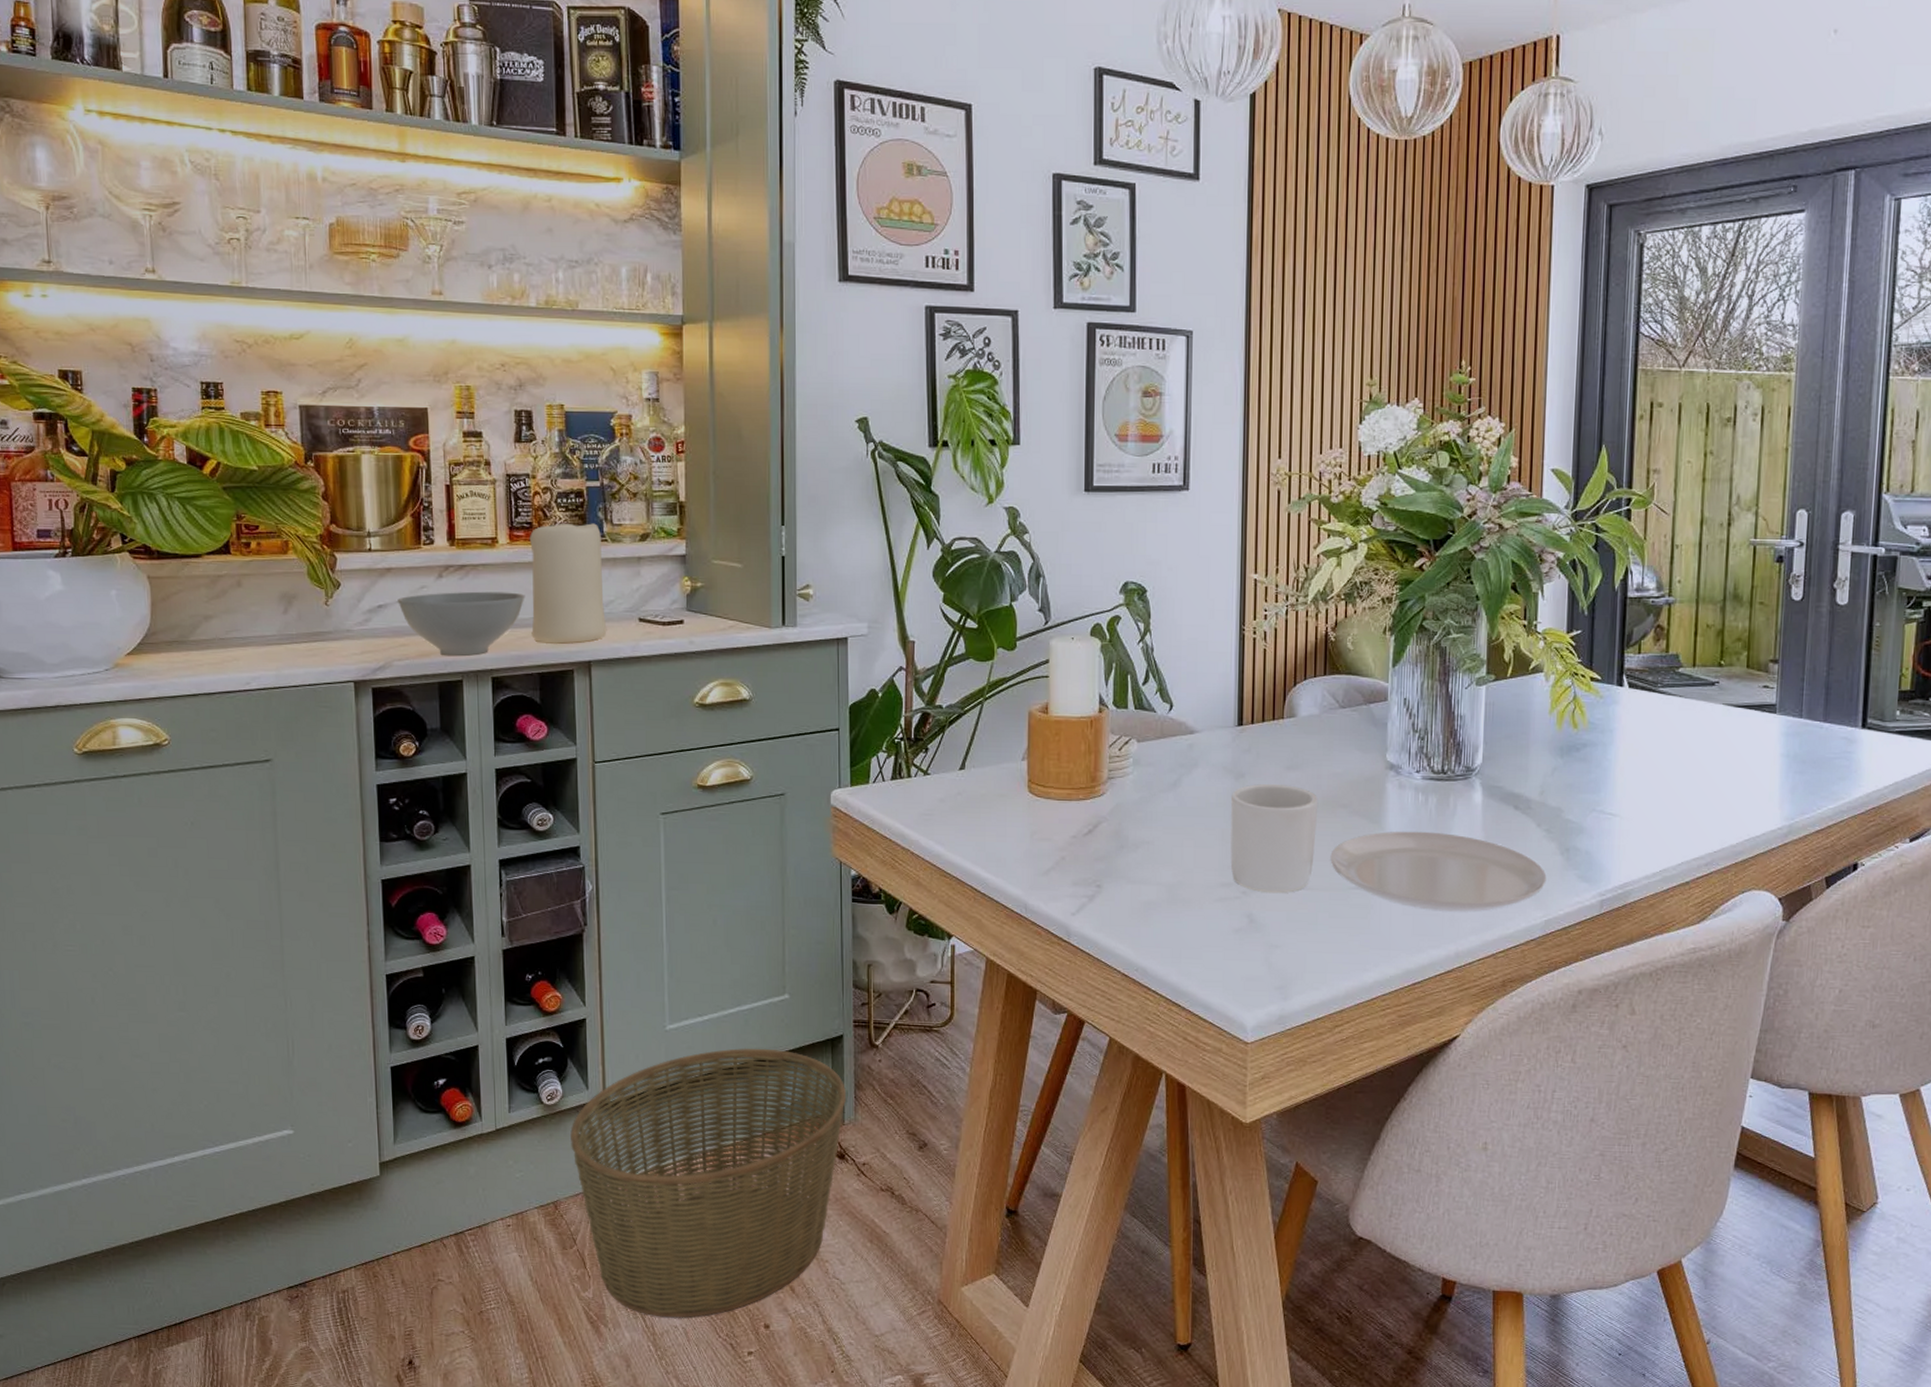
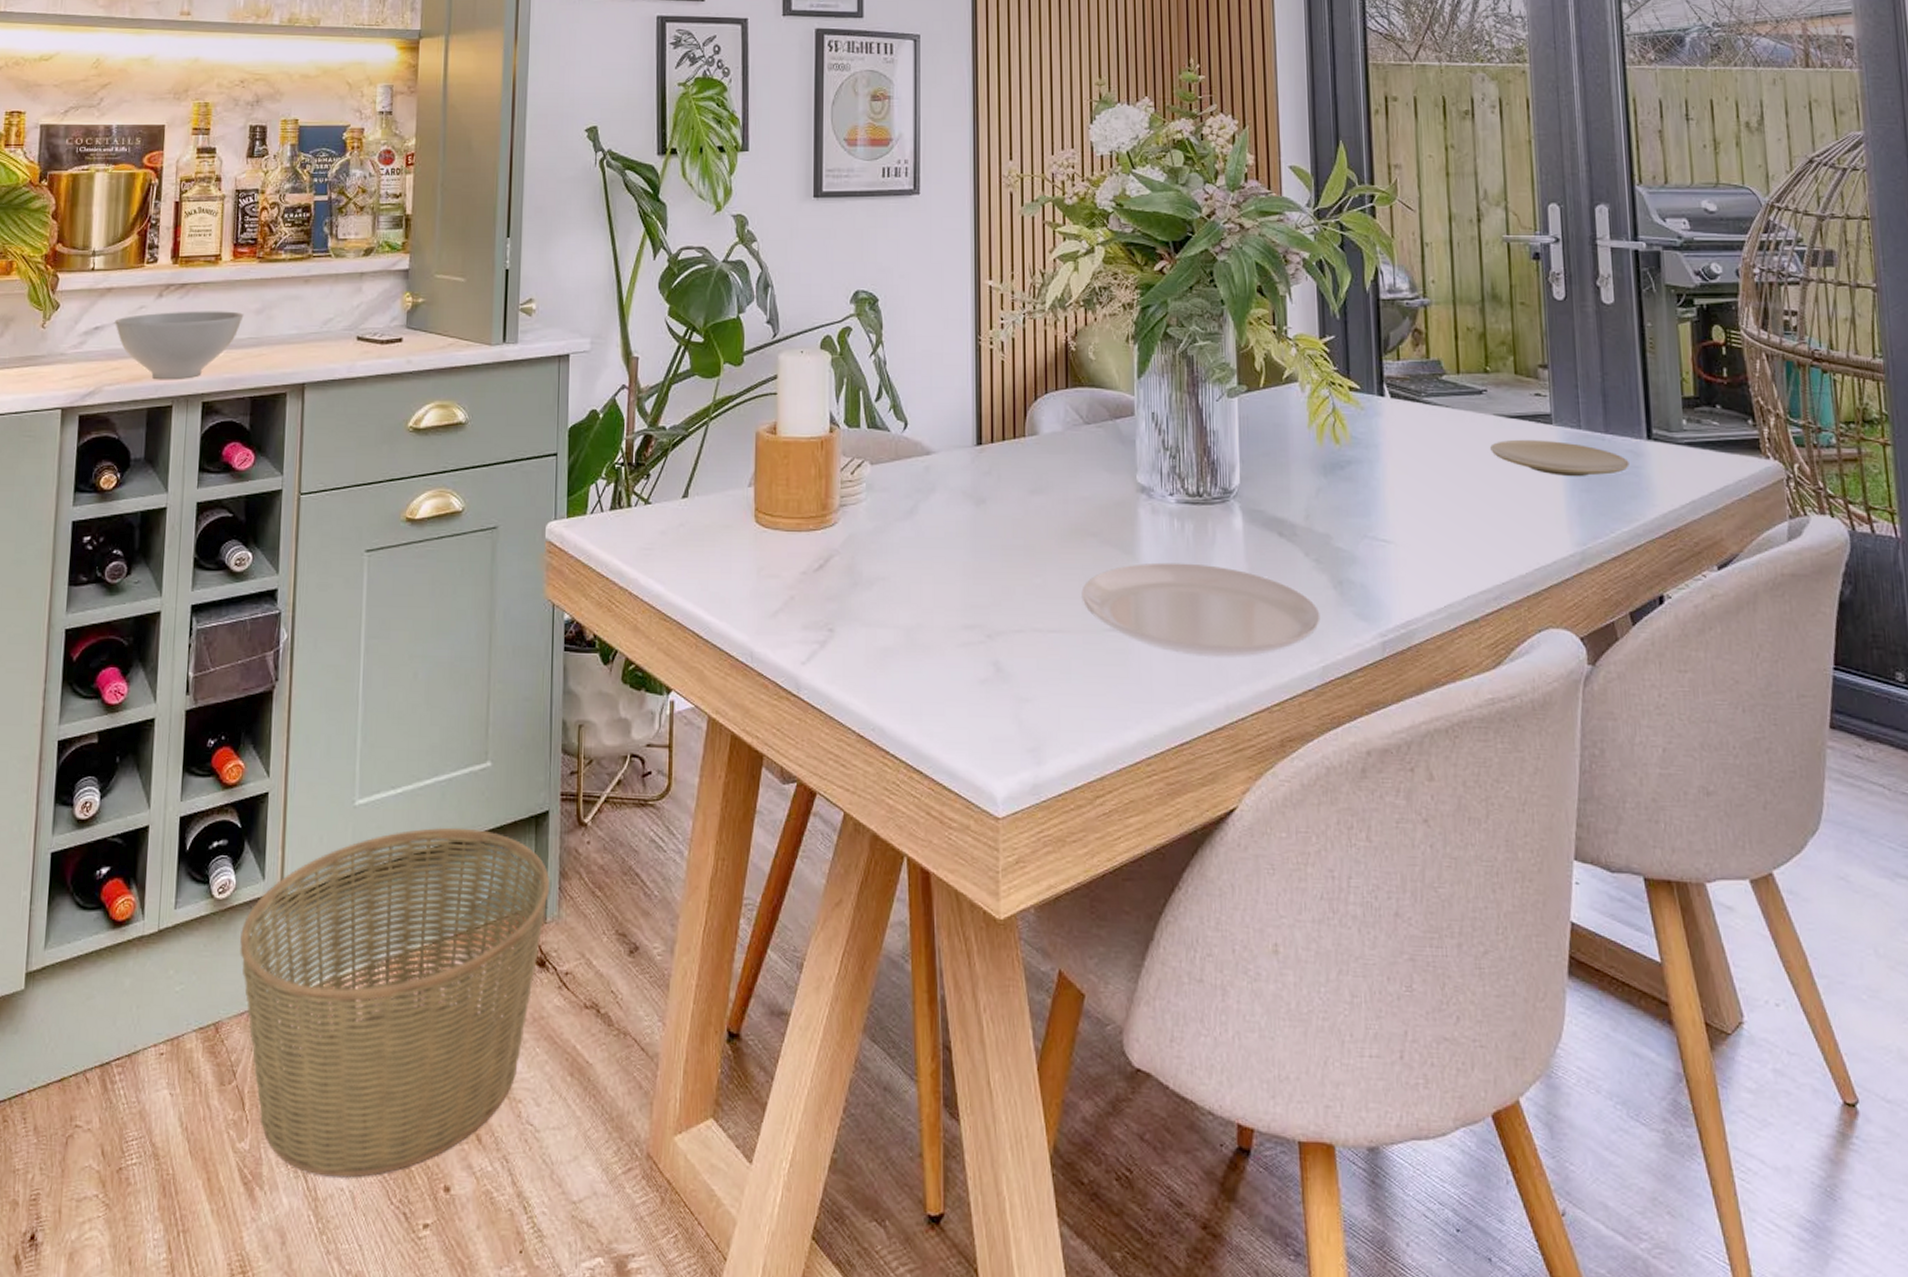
candle: present [529,523,607,645] -> none [247,238,325,366]
mug: present [1230,784,1319,894] -> none [971,511,1066,637]
plate: none [1716,726,1843,760] -> present [1490,439,1629,476]

